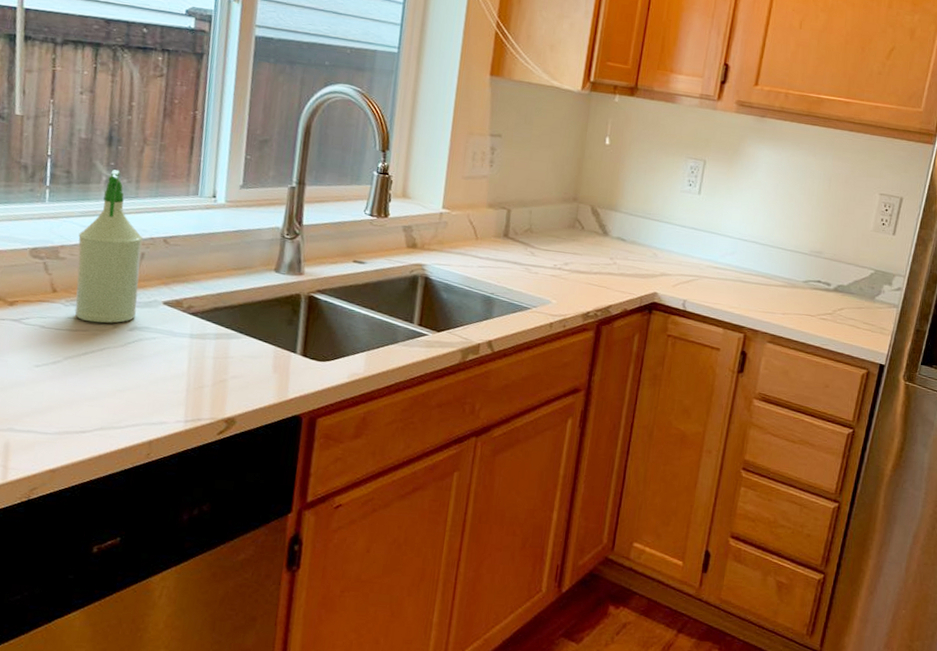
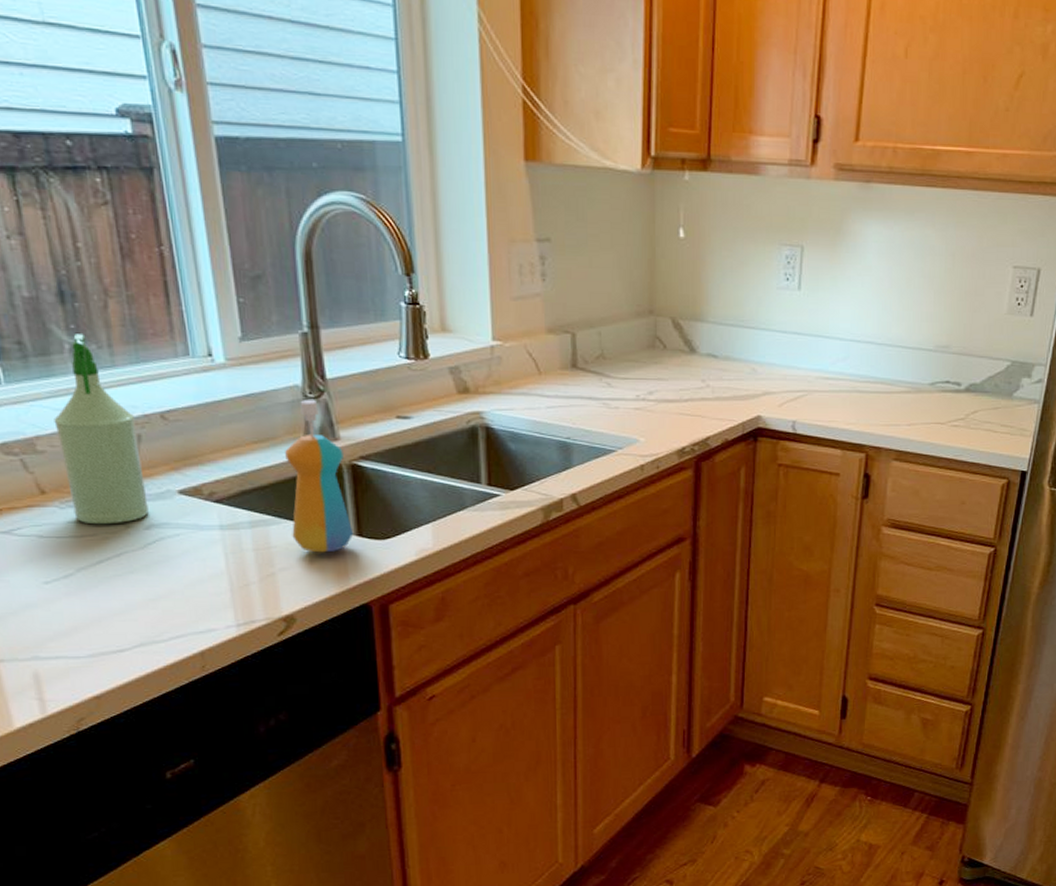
soap dispenser: none [248,239,305,367] -> present [285,400,354,553]

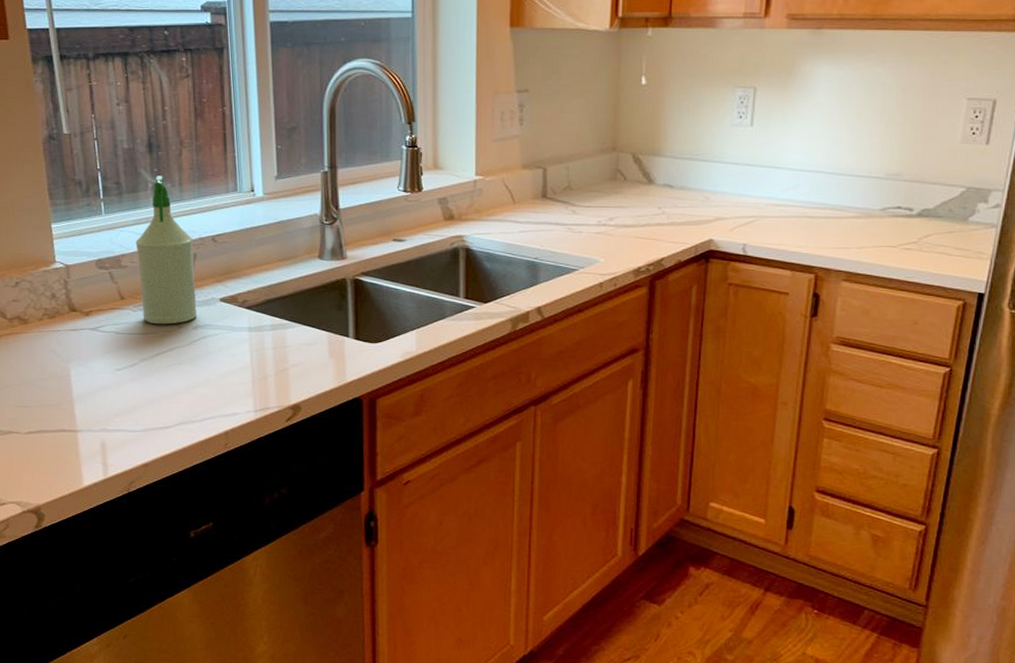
soap dispenser: present [285,400,354,553] -> none [303,226,352,353]

